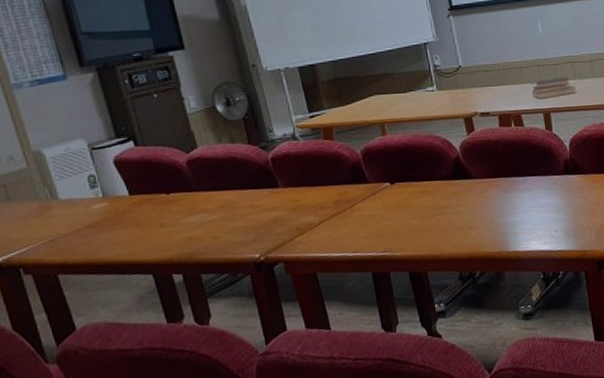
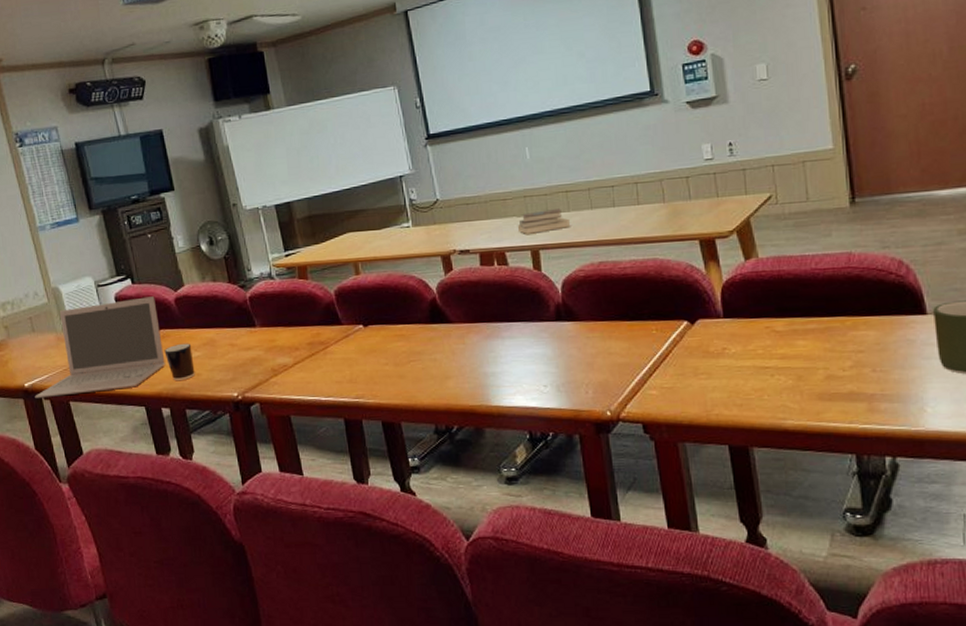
laptop: none [11,159,176,274] -> present [35,296,165,399]
mug: none [175,206,211,246] -> present [164,343,195,382]

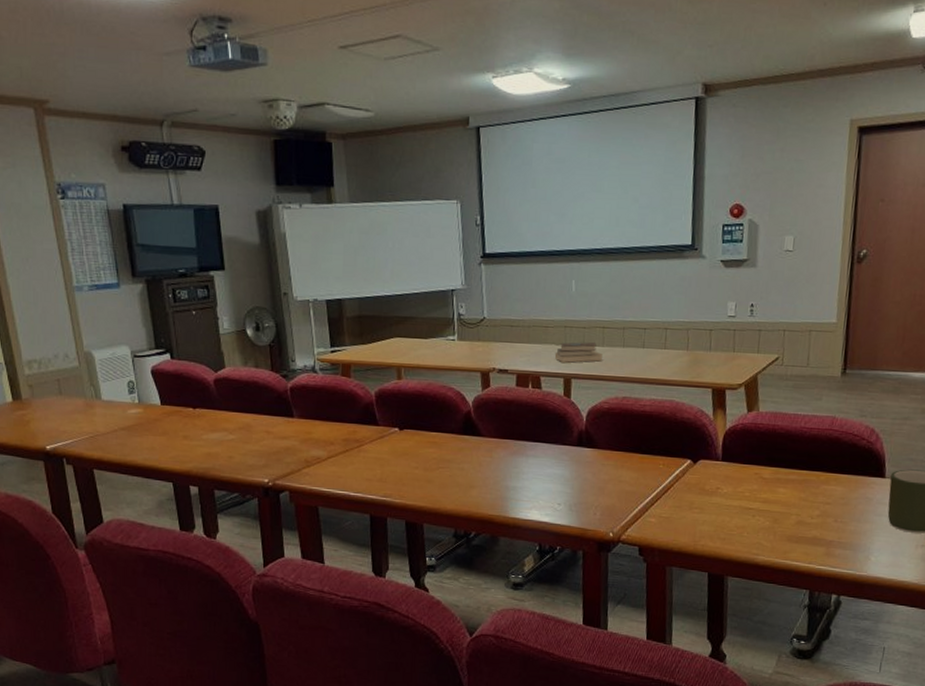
laptop: present [35,296,165,399] -> none [56,374,198,464]
mug: present [164,343,195,382] -> none [198,424,228,462]

